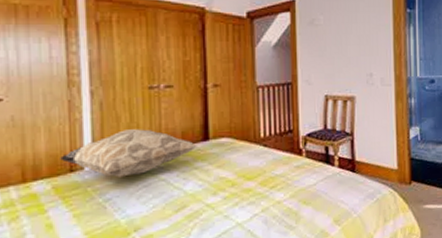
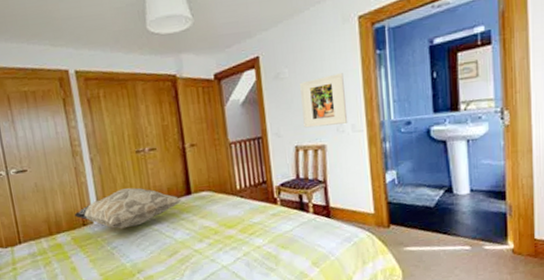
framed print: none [334,27,378,77] -> present [300,73,348,128]

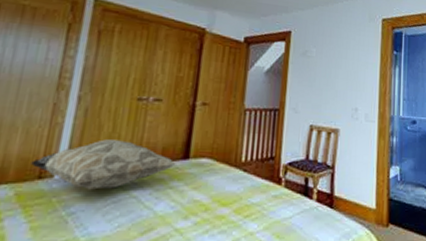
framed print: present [300,73,348,128] -> none [322,63,364,112]

